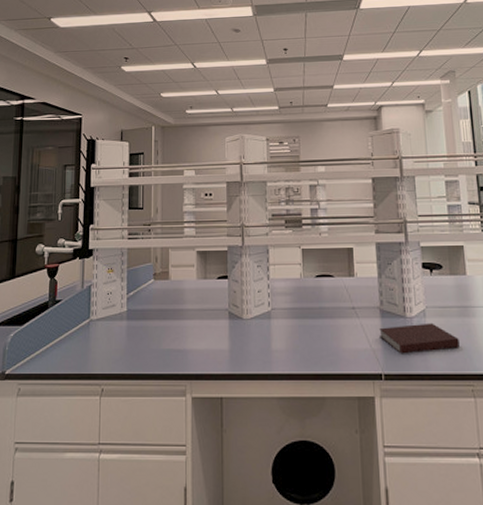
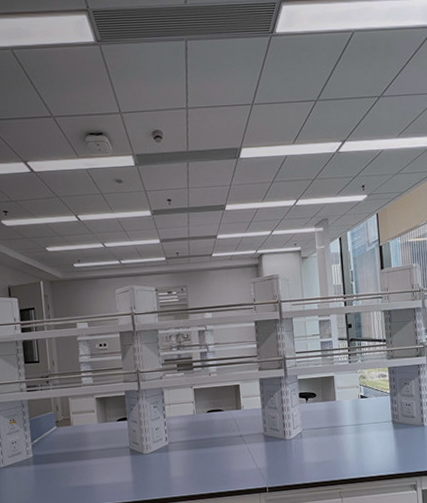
notebook: present [379,323,460,354] -> none [264,442,330,470]

